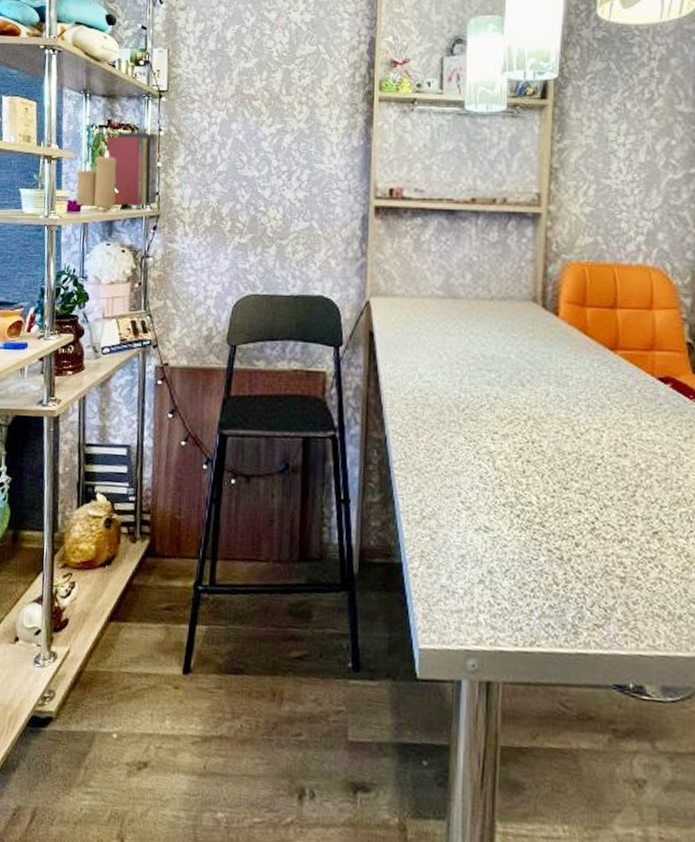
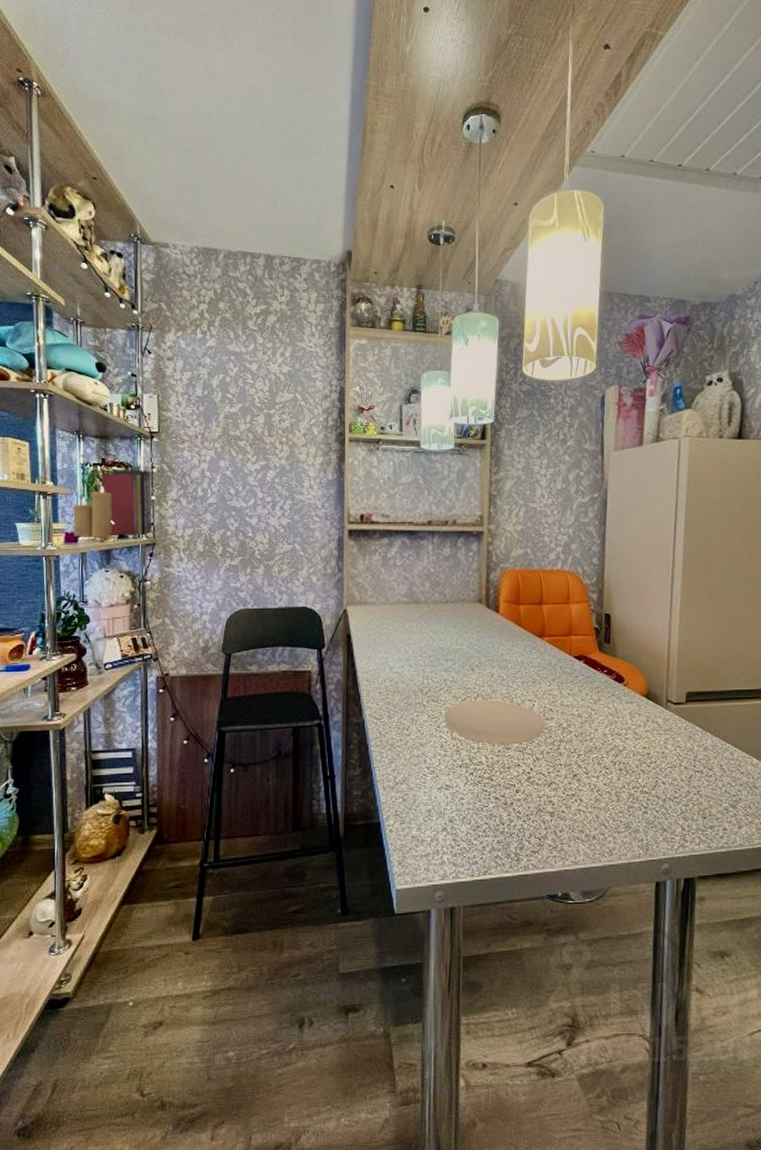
plate: none [485,423,617,484] -> present [444,700,546,745]

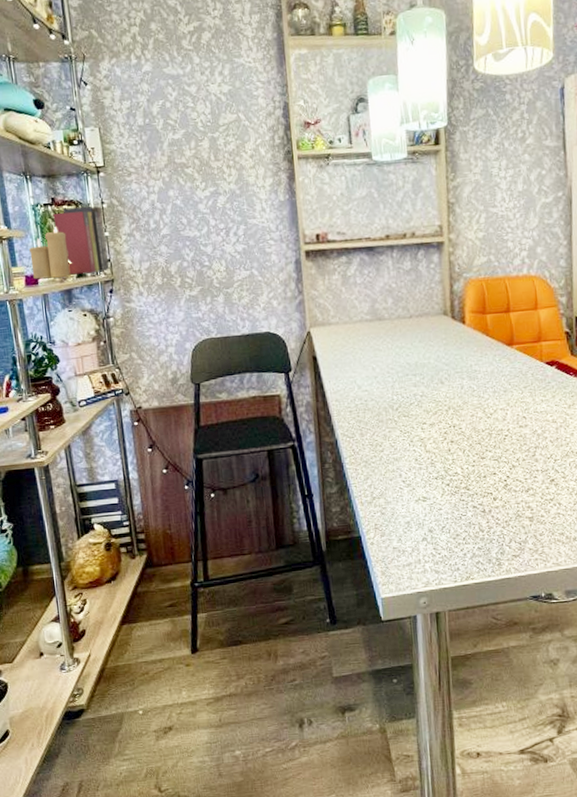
plate: present [444,700,546,745] -> none [416,411,520,455]

